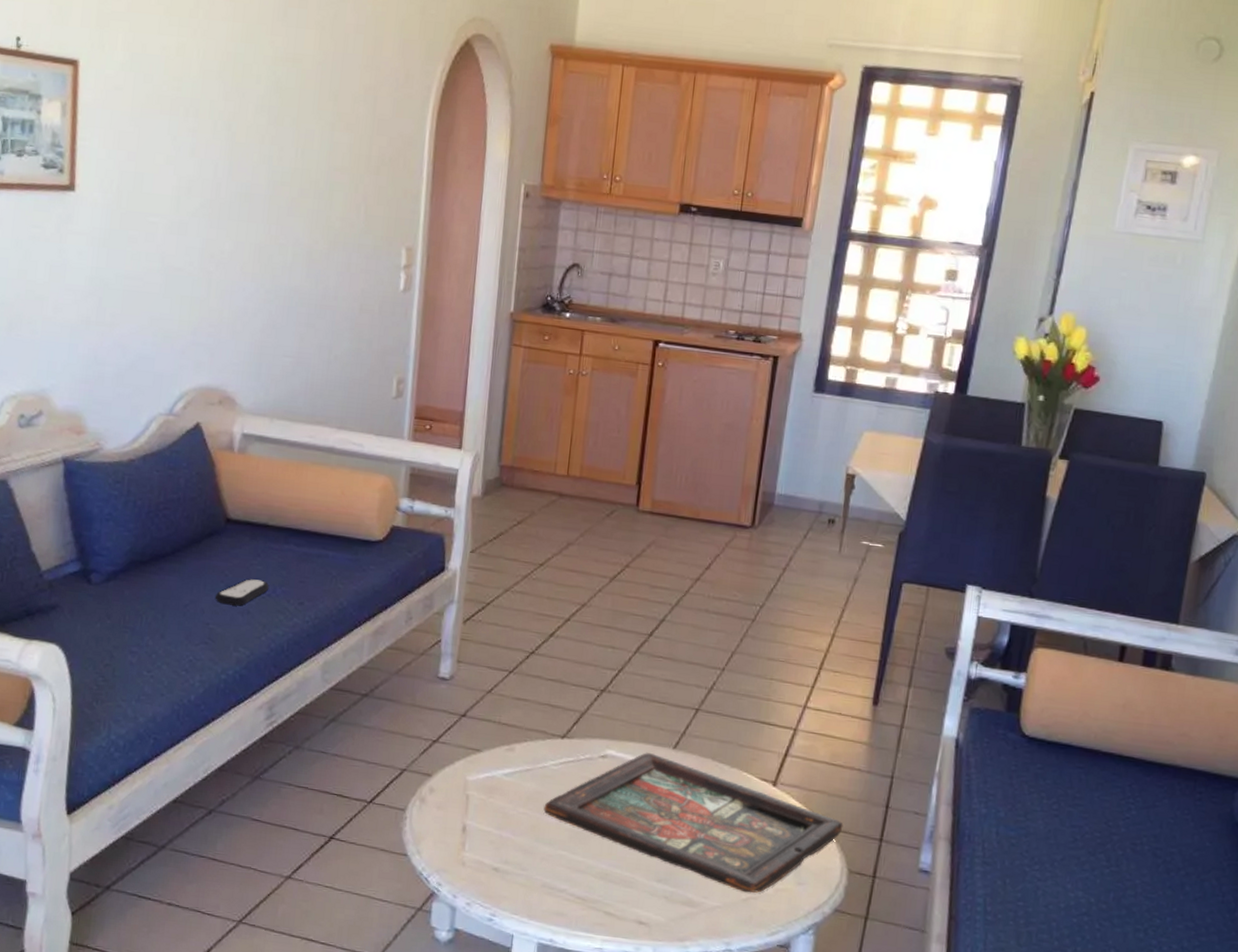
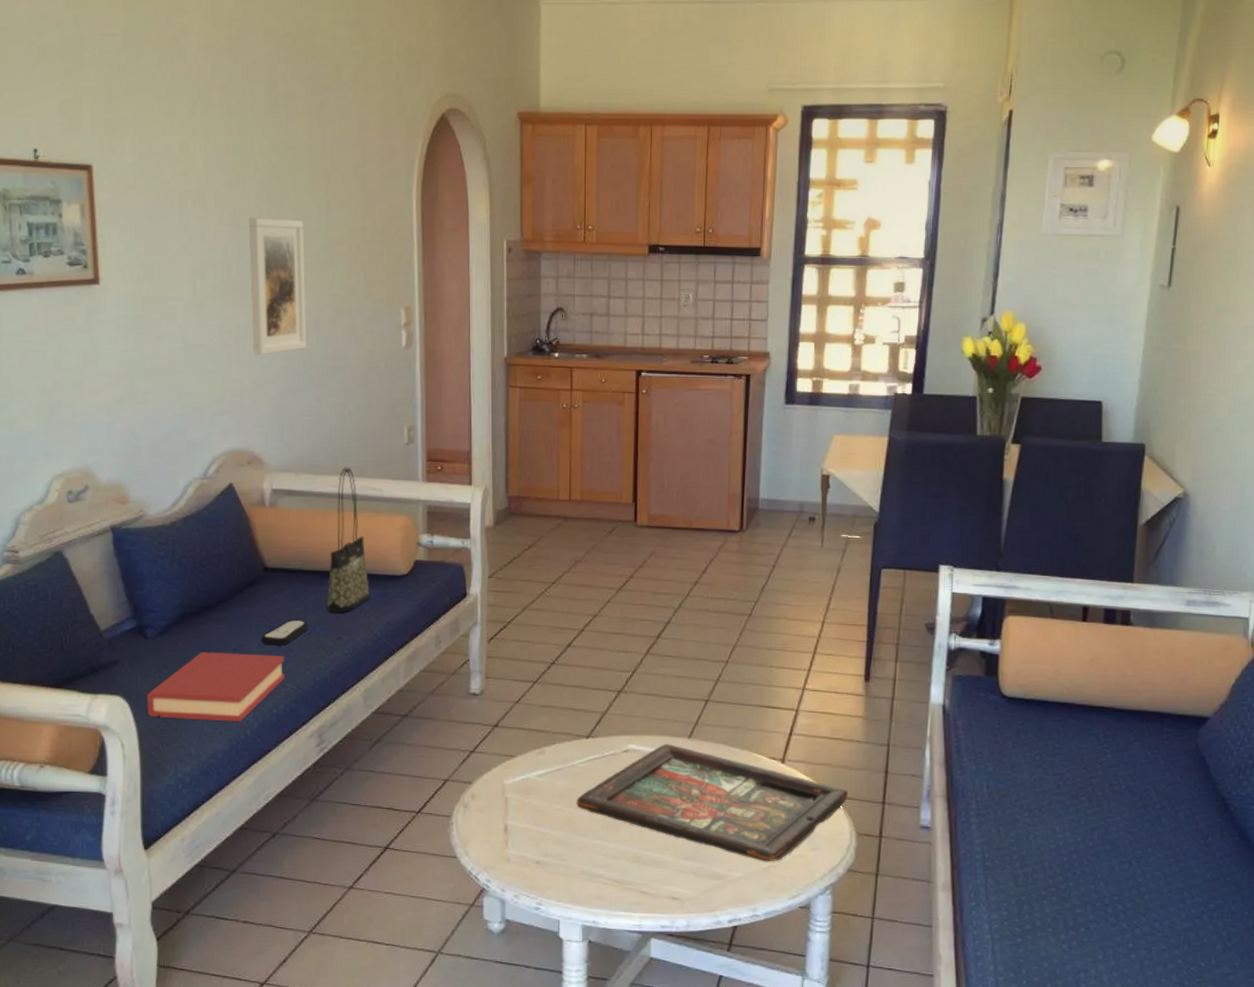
hardback book: none [84,604,240,685] -> present [147,651,285,722]
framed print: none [236,133,305,286] -> present [249,217,307,355]
tote bag: none [290,417,340,576] -> present [326,468,371,613]

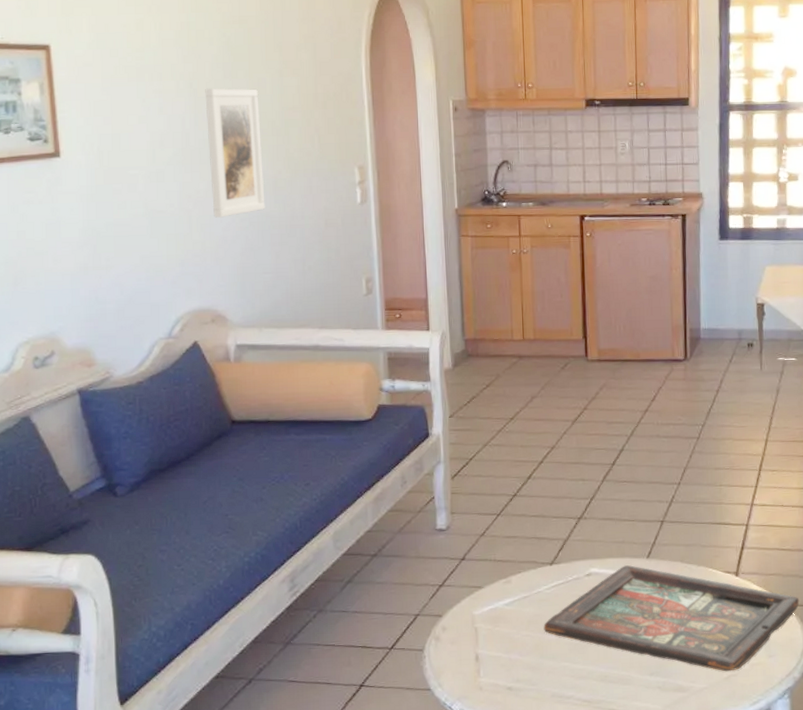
hardback book: present [147,651,285,722] -> none [119,504,256,574]
remote control: present [260,620,309,646] -> none [230,469,277,496]
tote bag: present [326,468,371,613] -> none [293,320,336,460]

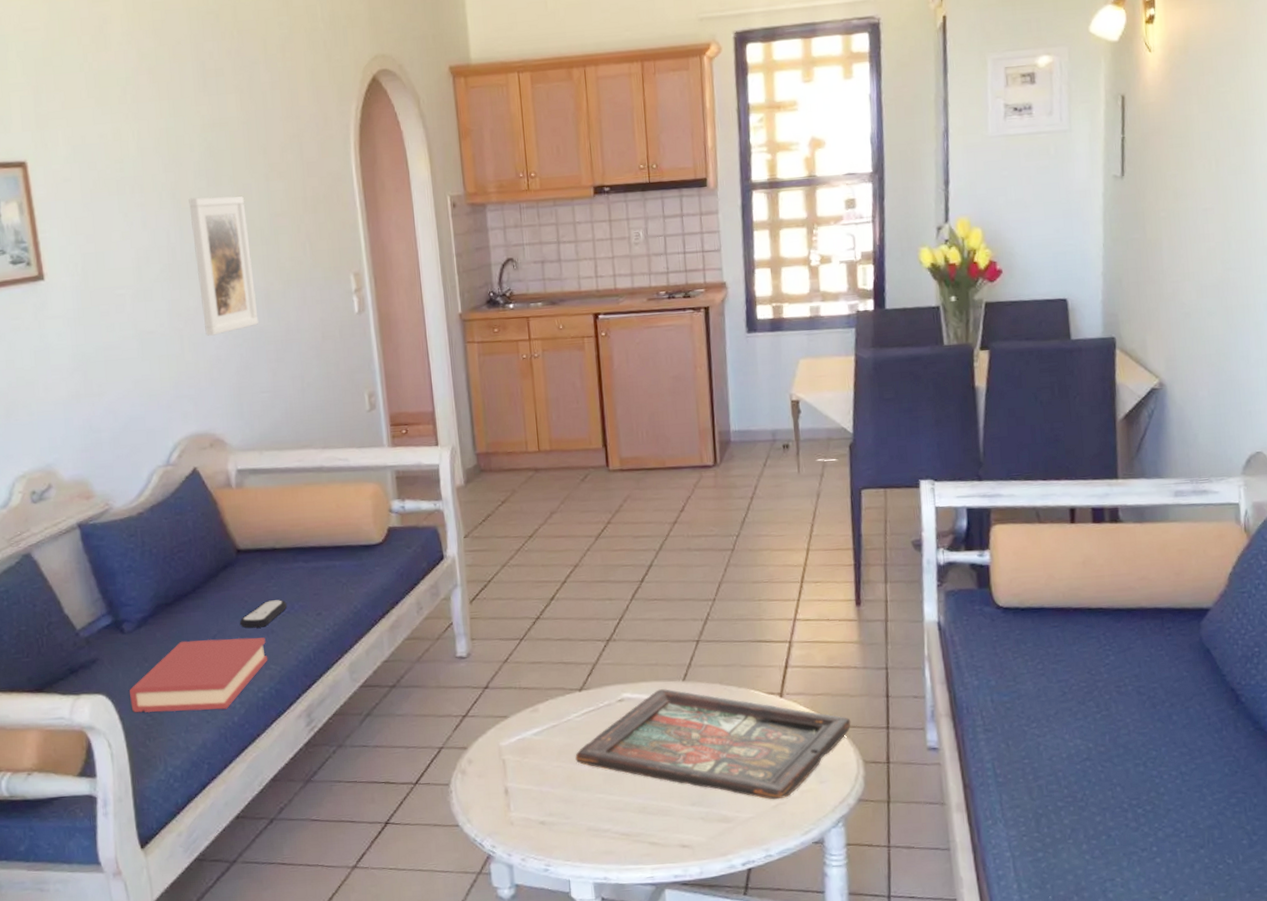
hardback book: none [119,504,256,574] -> present [130,637,268,713]
remote control: none [230,469,277,496] -> present [239,599,288,628]

